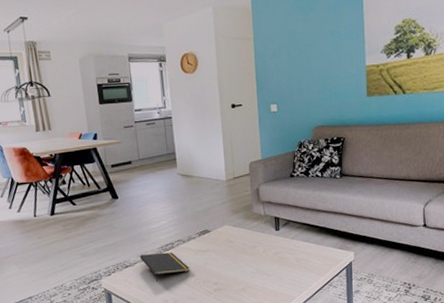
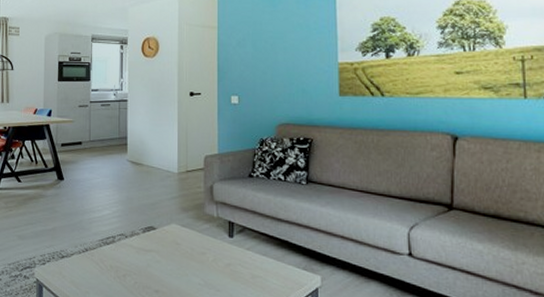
notepad: present [139,252,190,282] -> none [77,245,130,279]

